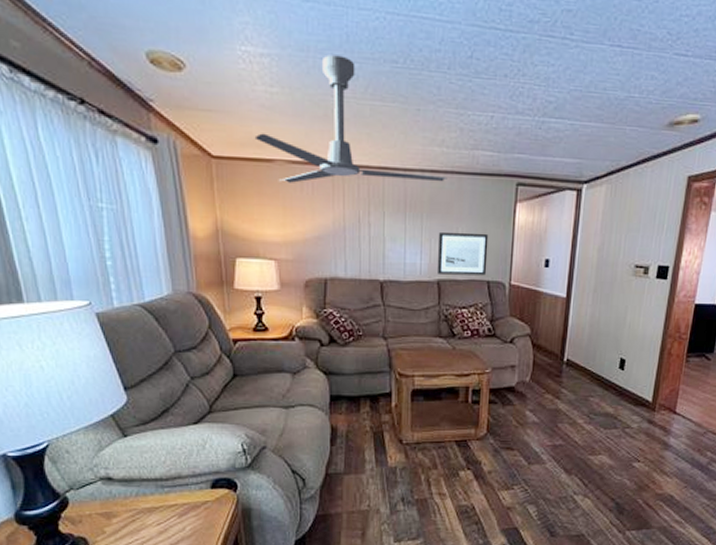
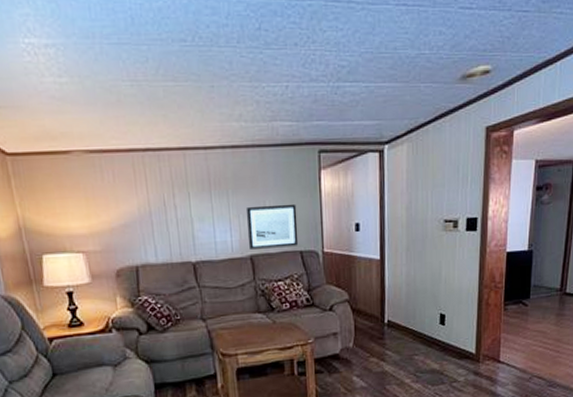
ceiling fan: present [254,55,448,183] -> none [48,39,249,173]

